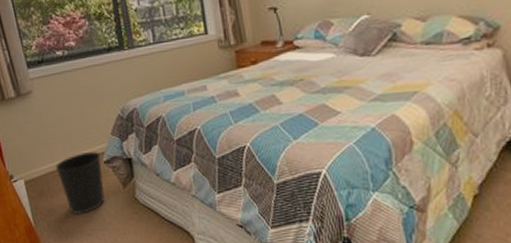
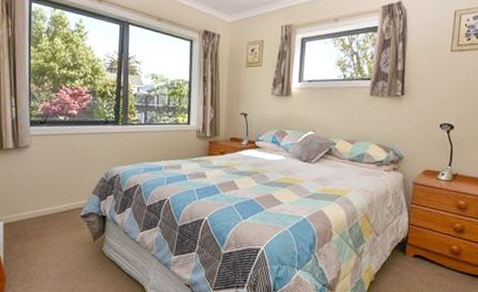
wastebasket: present [55,151,105,214] -> none [35,205,80,259]

